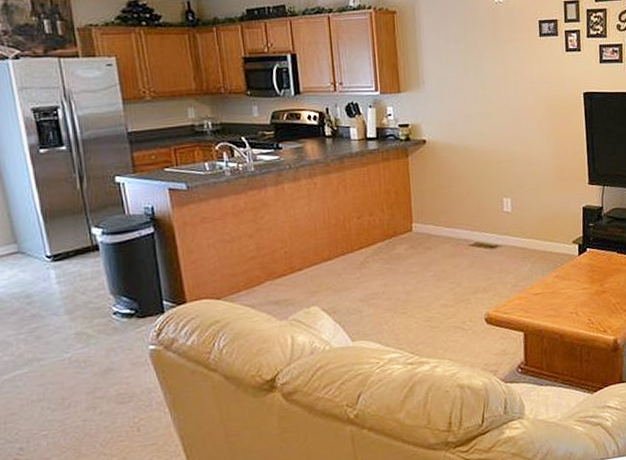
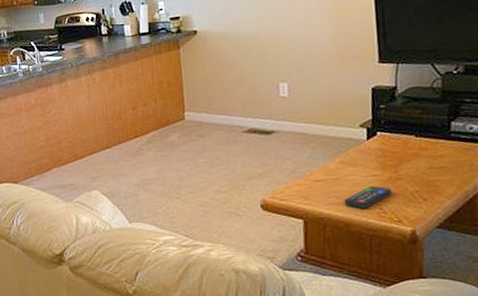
remote control: none [559,298,599,320] -> present [344,185,392,209]

